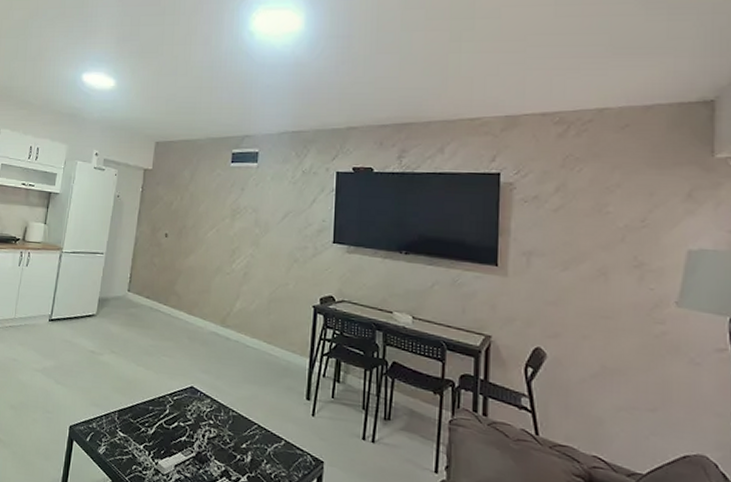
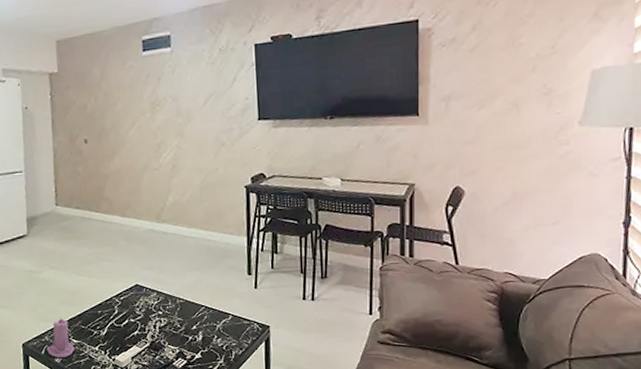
candle: none [91,405,120,451] -> present [46,317,75,358]

